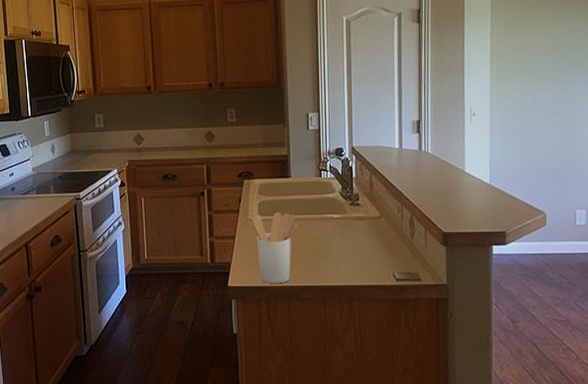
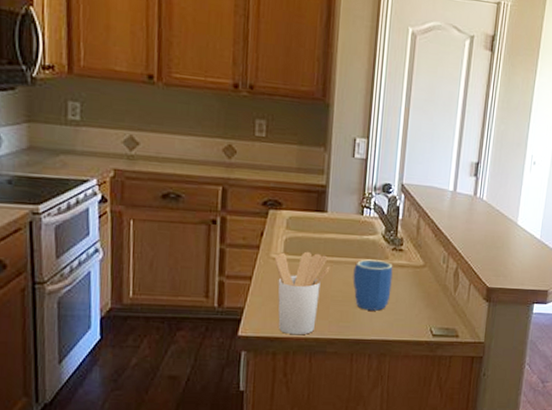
mug: none [318,215,353,260] -> present [352,259,393,311]

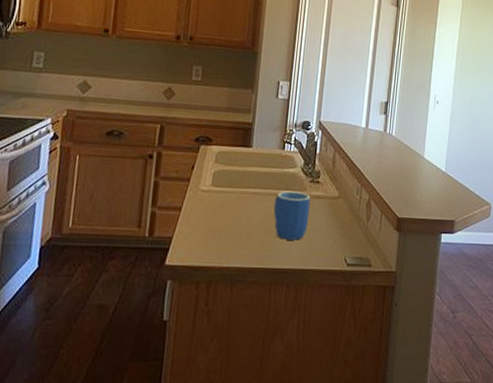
utensil holder: present [275,251,330,335] -> none [203,183,253,265]

